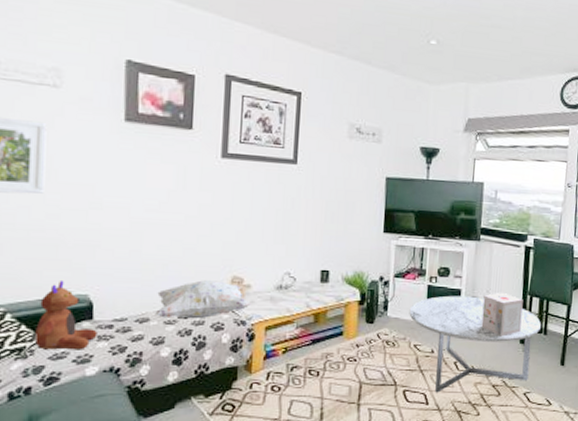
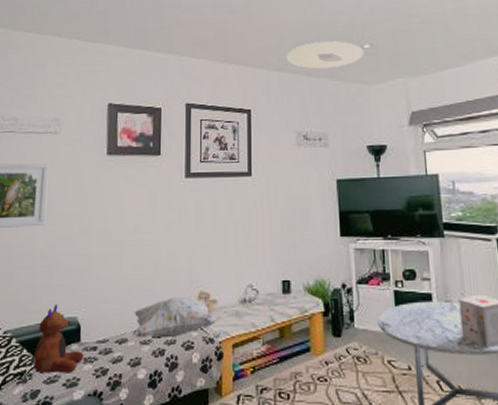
ceiling light: none [345,27,430,61] -> present [286,41,365,69]

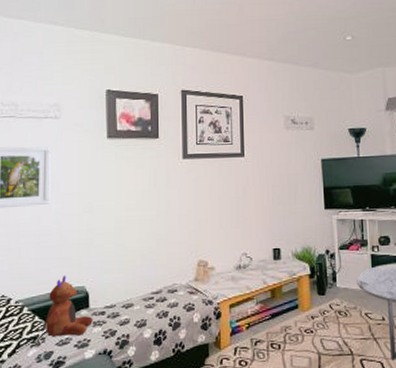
decorative pillow: present [132,297,219,338] -> none [137,265,217,303]
ceiling light: present [286,41,365,69] -> none [275,33,347,59]

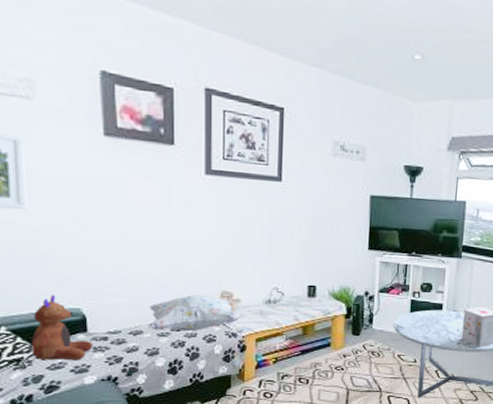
decorative pillow: none [137,265,217,303] -> present [147,295,243,332]

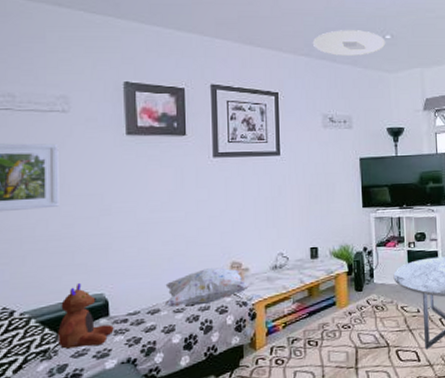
ceiling light: none [328,40,415,76] -> present [312,30,386,56]

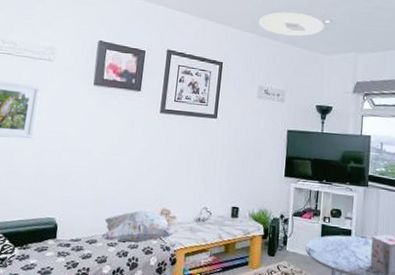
toy: present [58,282,114,349] -> none [14,205,58,263]

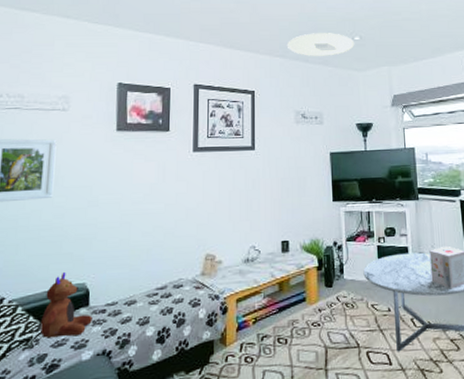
toy: none [14,205,58,263] -> present [40,271,93,338]
decorative pillow: present [101,211,176,244] -> none [141,260,224,299]

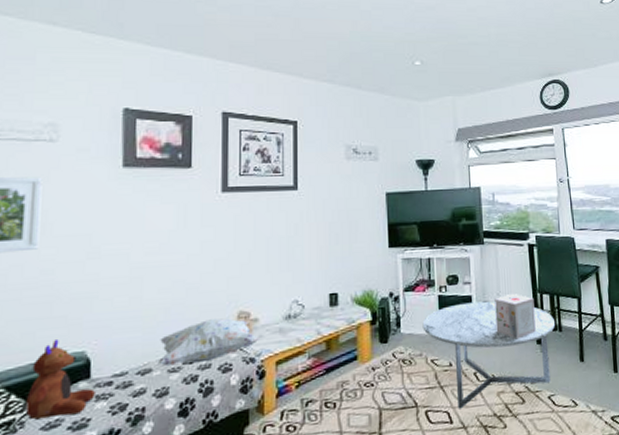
decorative pillow: none [141,260,224,299] -> present [157,318,261,367]
ceiling light: present [286,33,355,56] -> none [335,55,415,82]

